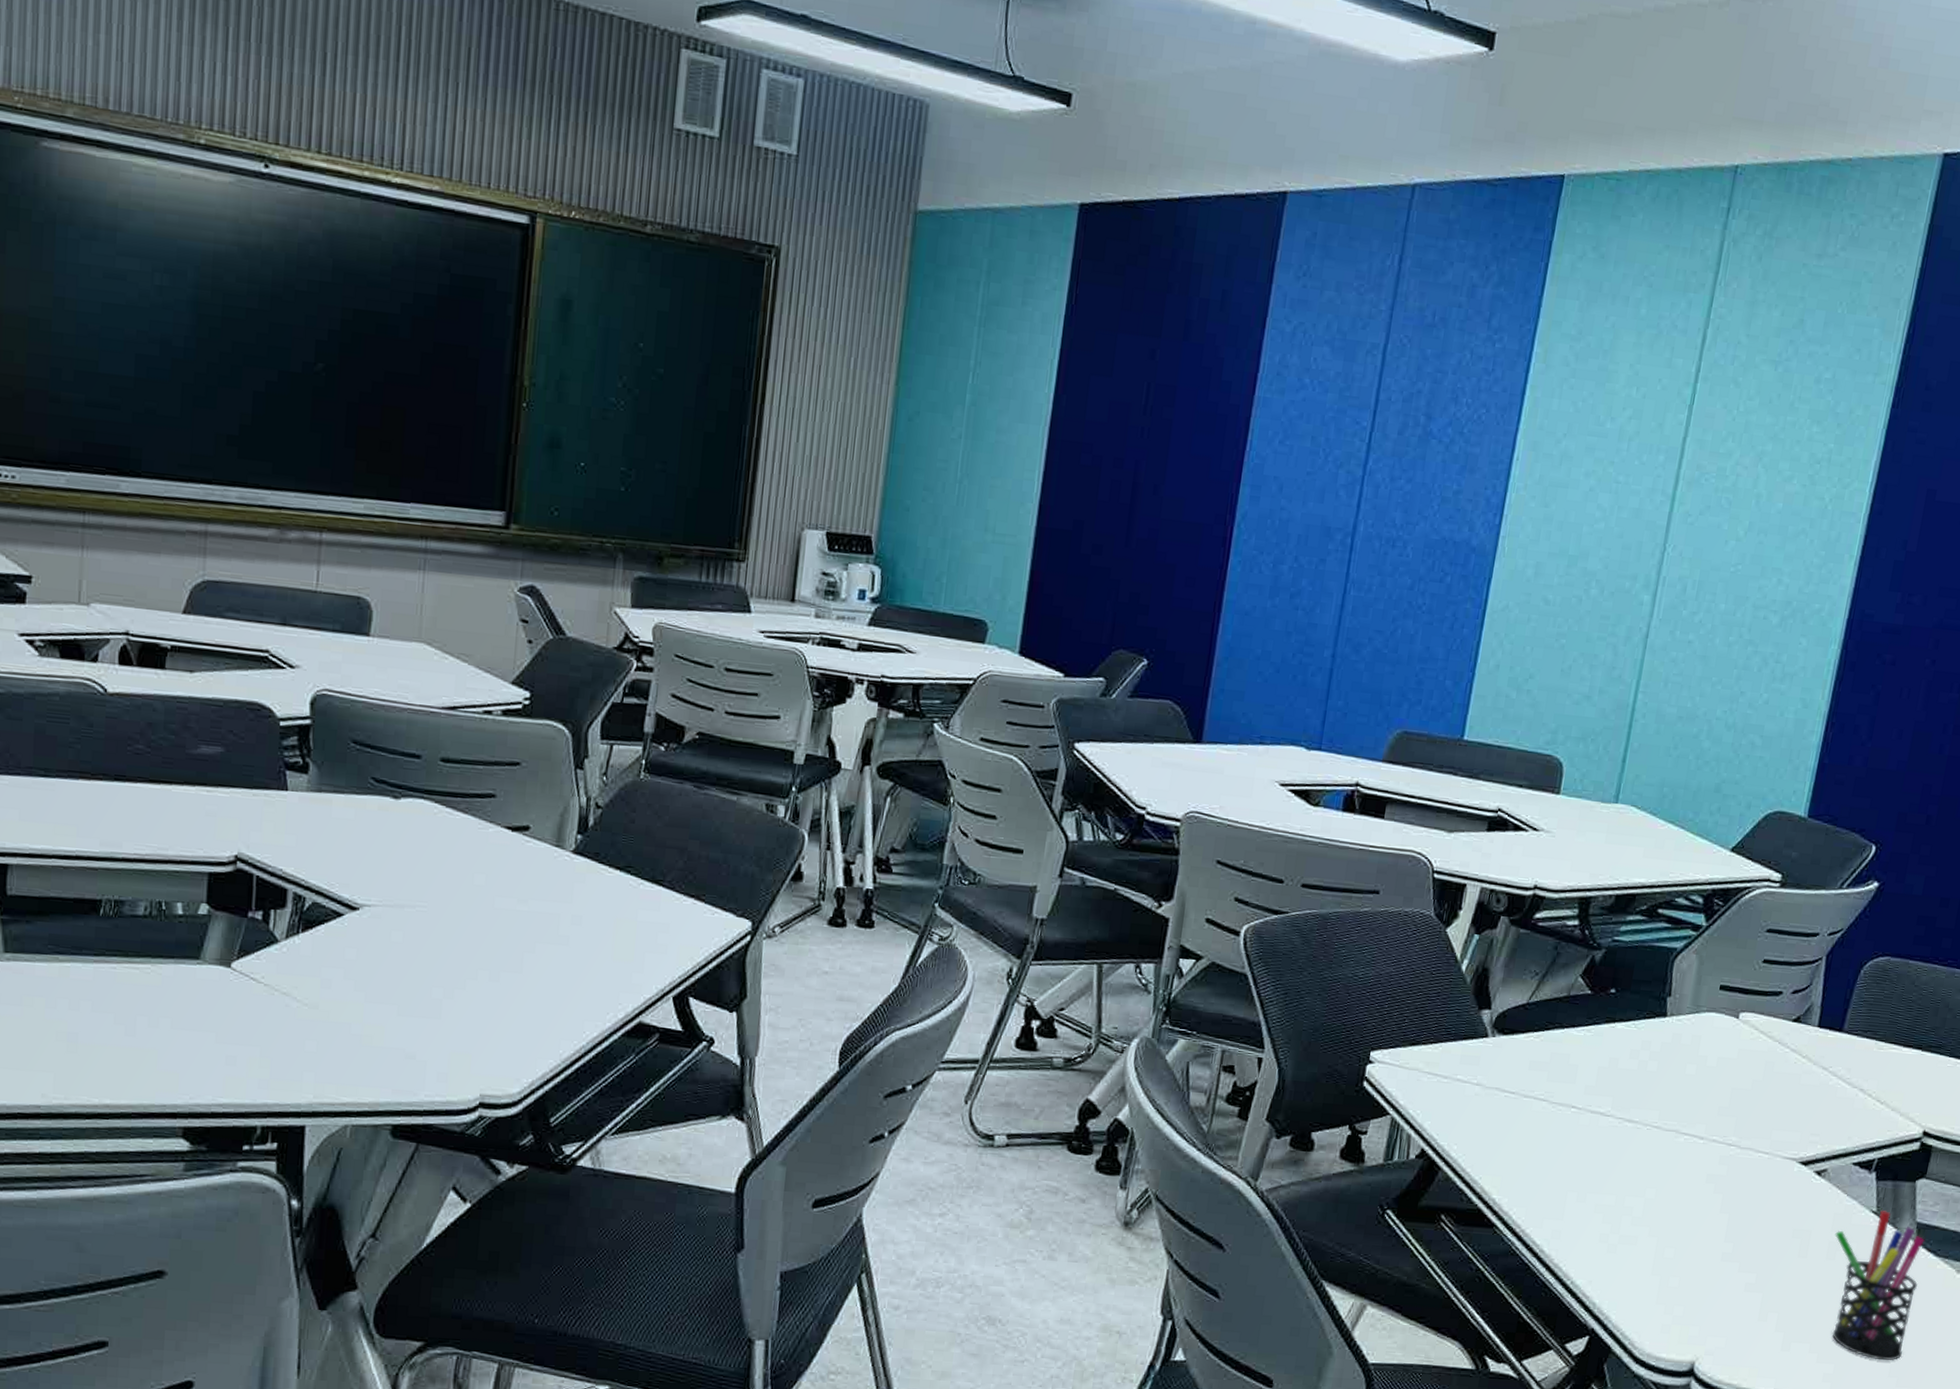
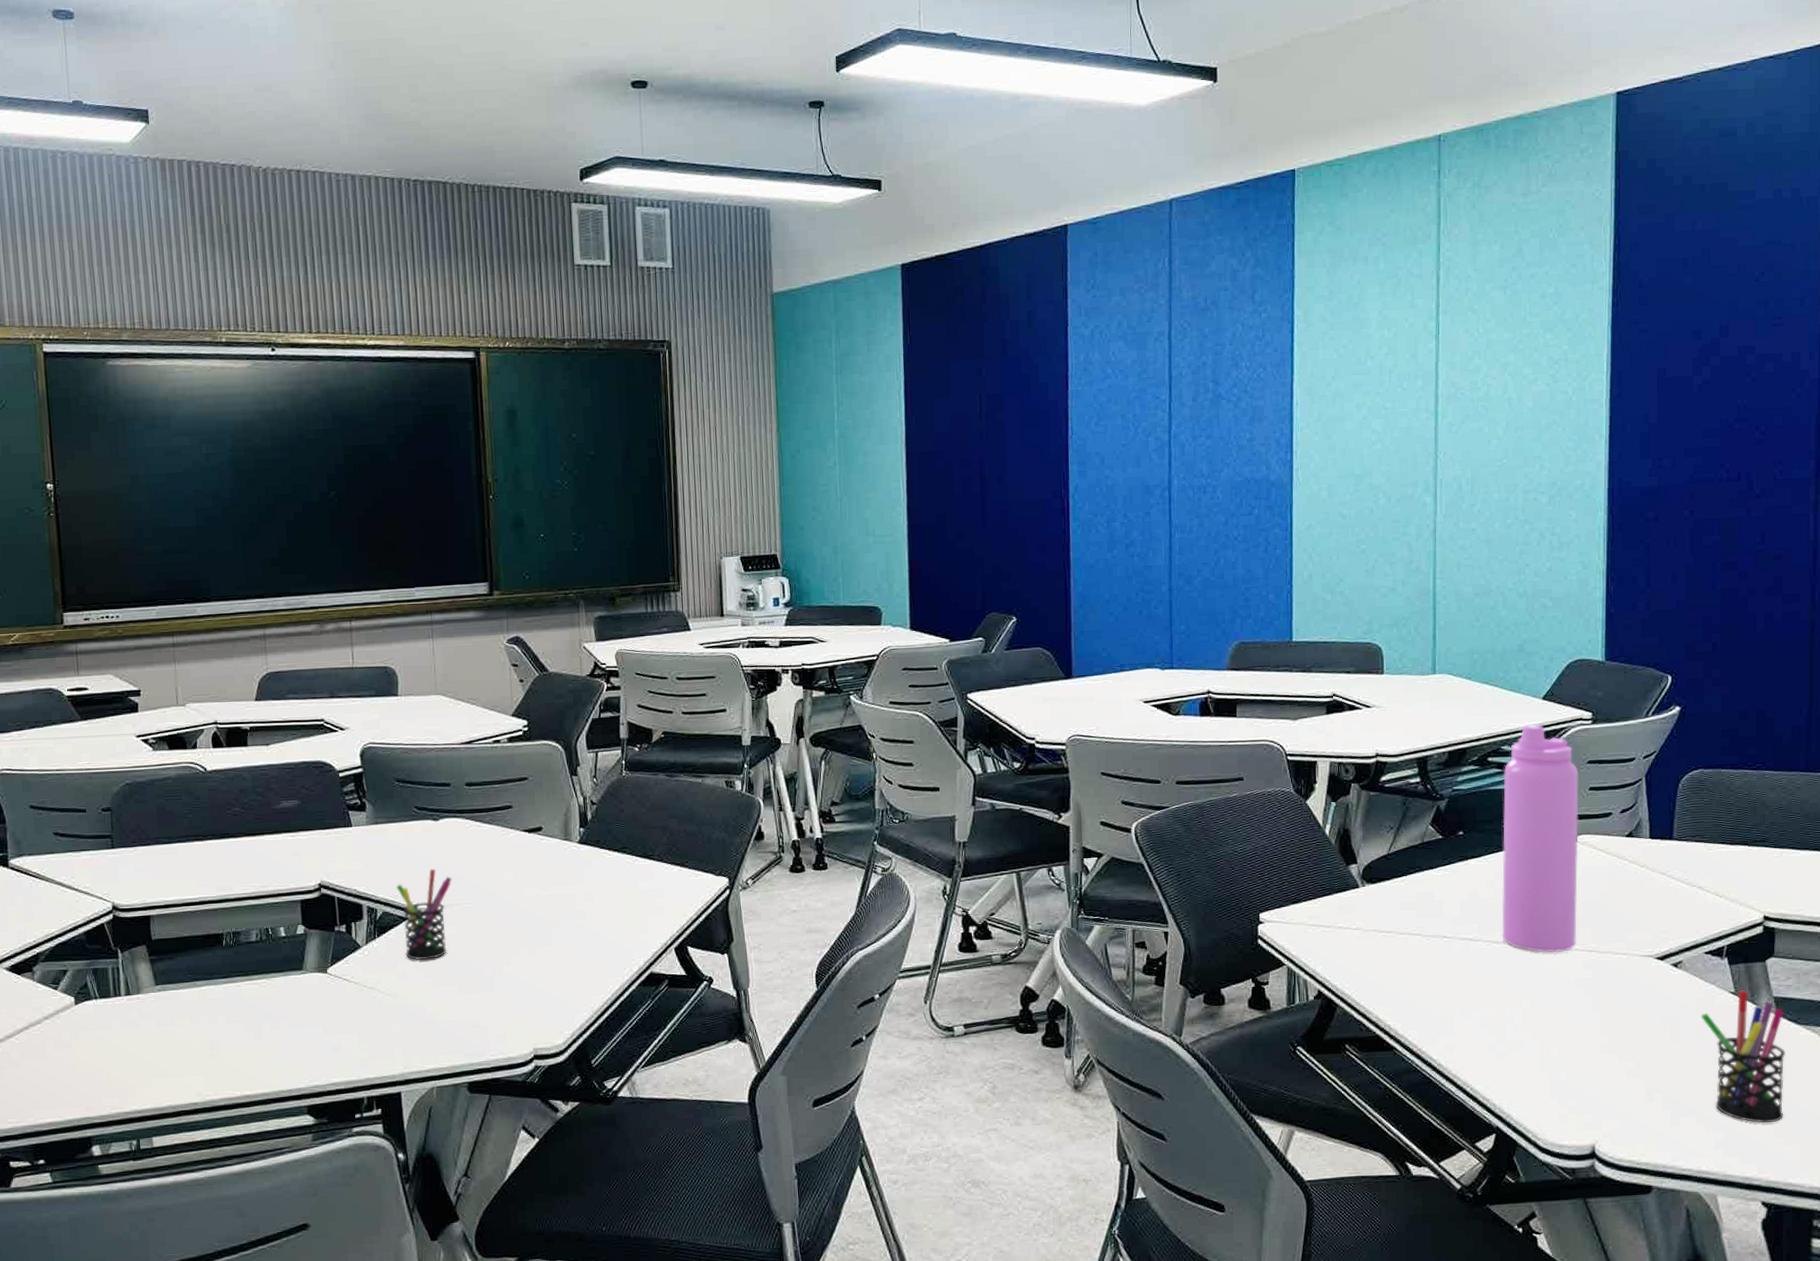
pen holder: none [335,857,407,969] -> present [397,868,452,960]
water bottle: none [1636,878,1755,1142] -> present [1502,724,1579,953]

